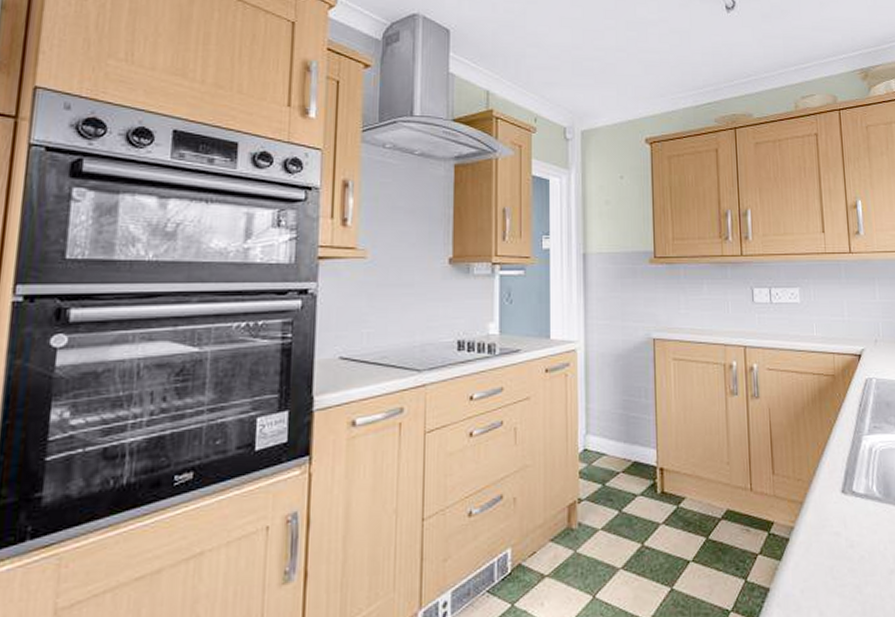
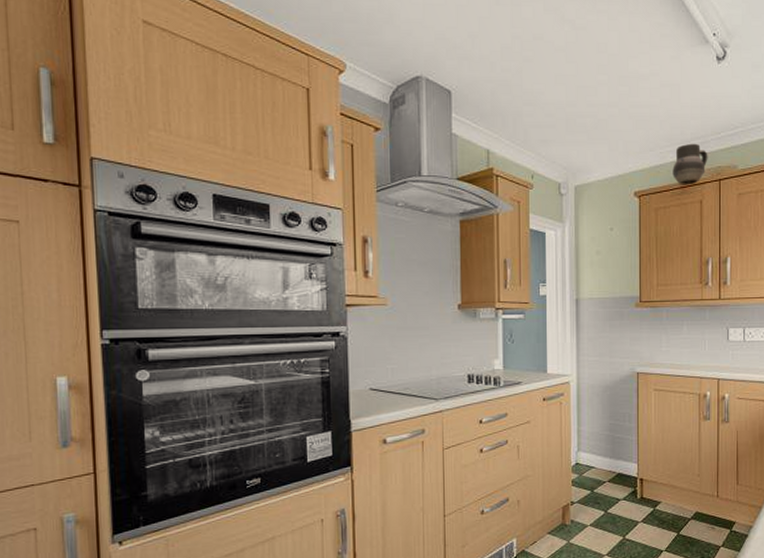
ceramic jug: none [685,90,722,133] -> present [673,143,708,185]

